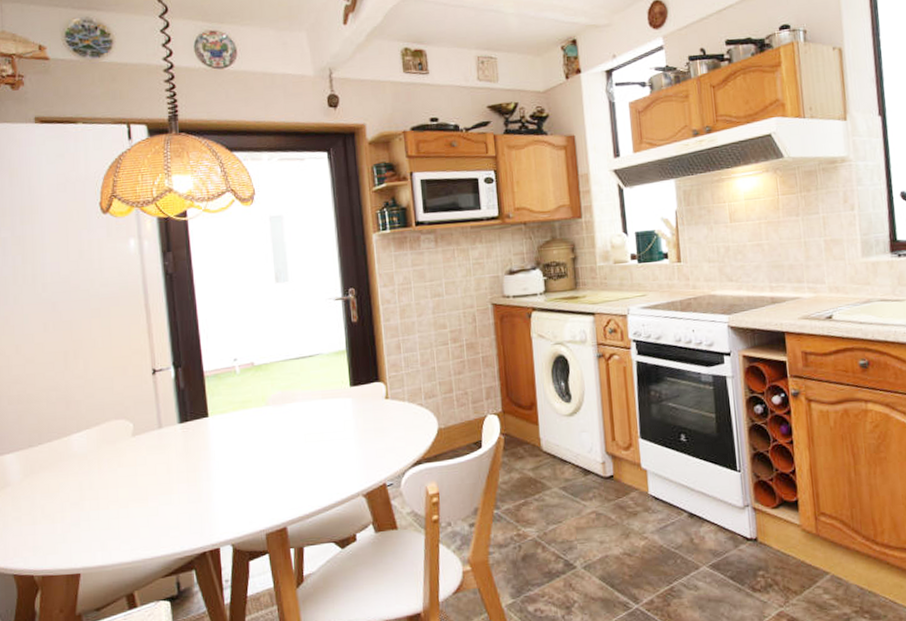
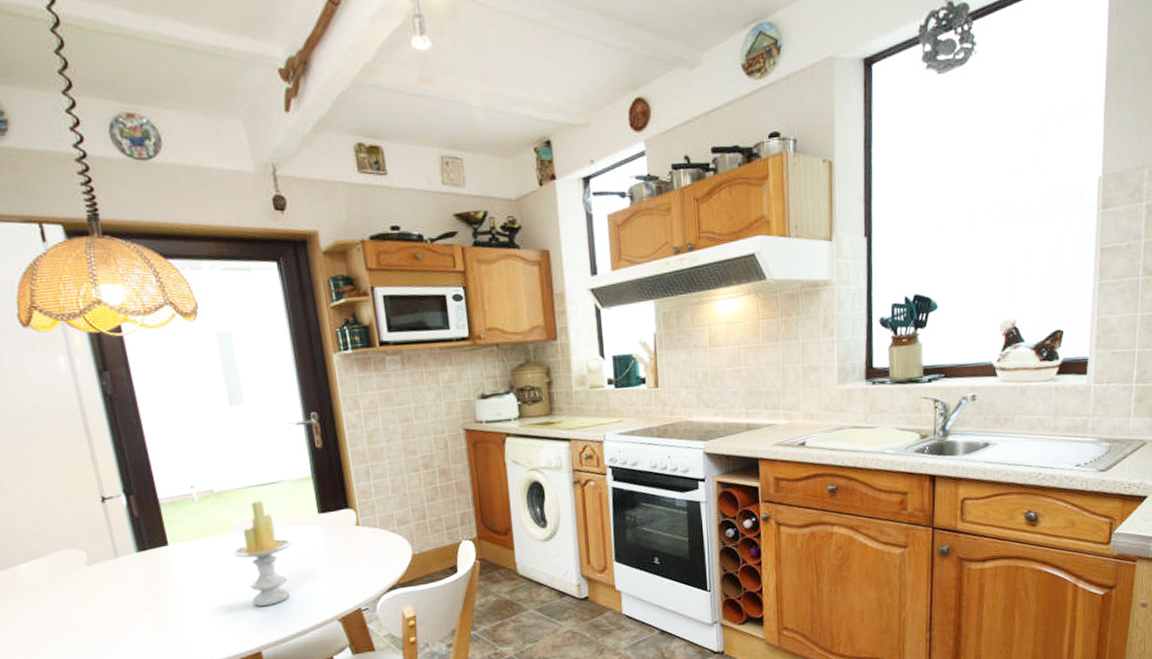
candle: none [266,373,324,480] -> present [231,500,293,606]

